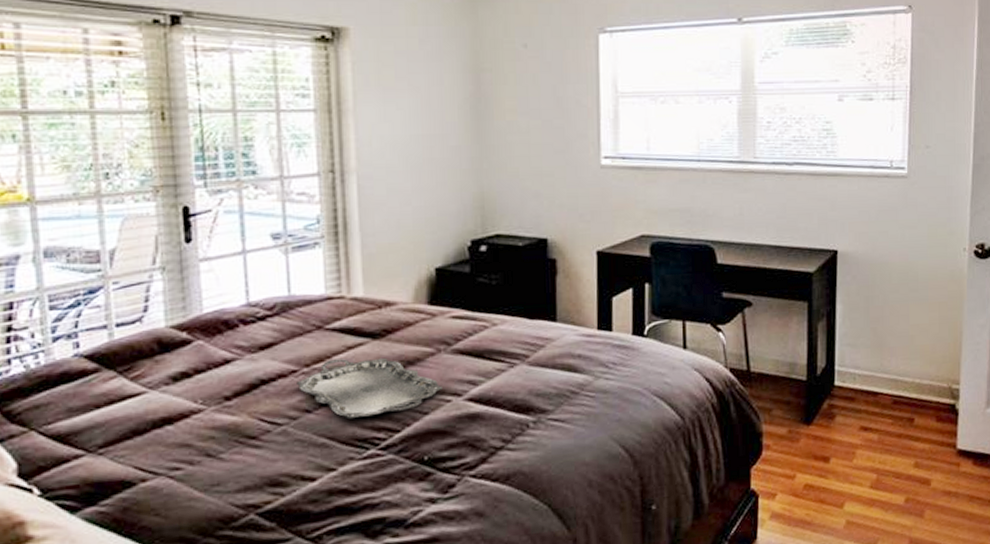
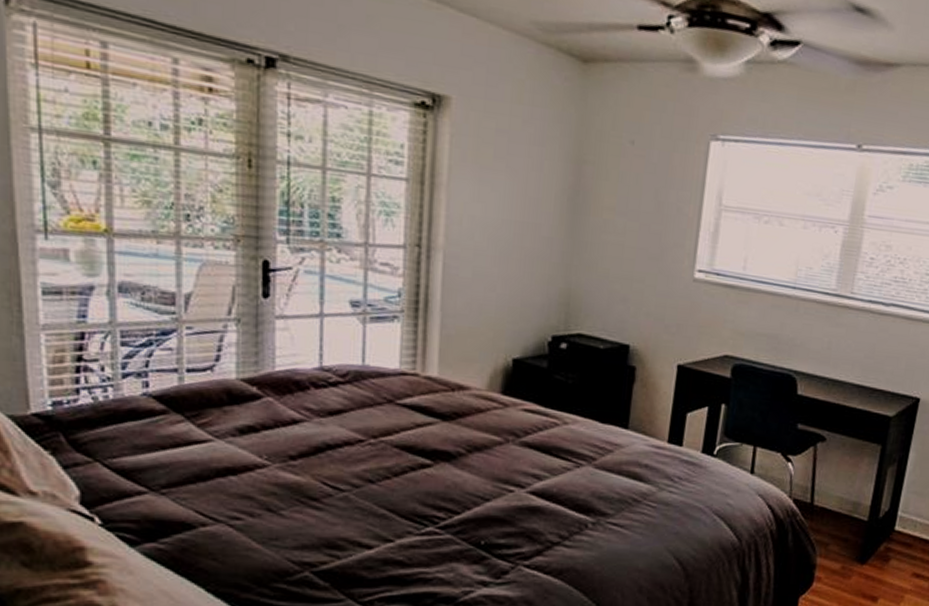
serving tray: present [297,357,443,419] -> none [362,434,507,495]

